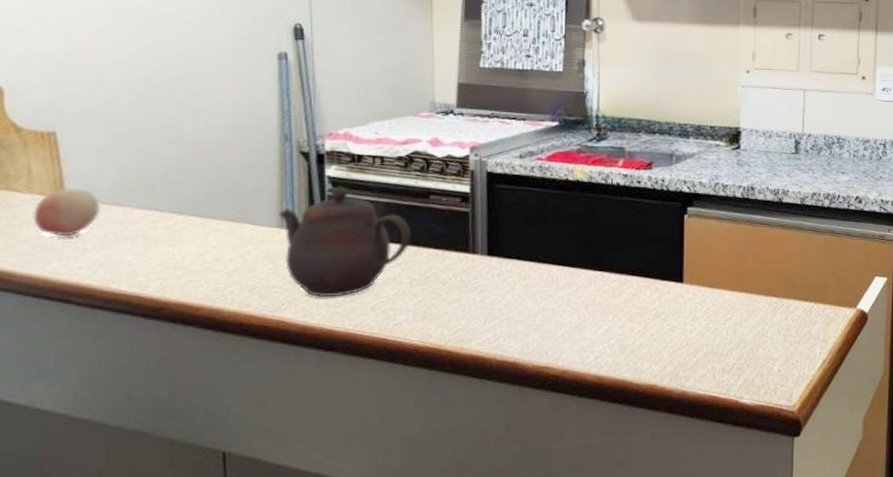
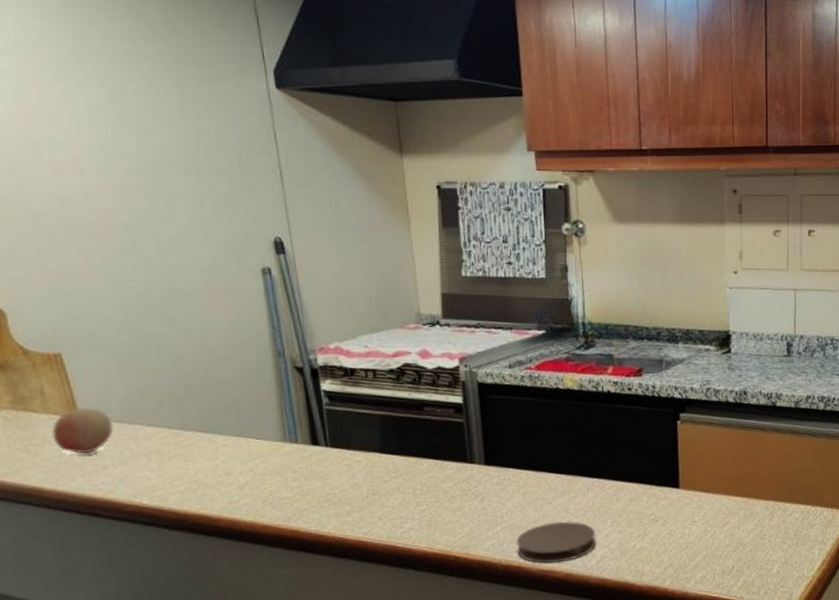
teapot: present [279,186,412,298] -> none [281,400,410,508]
coaster: none [513,315,595,359] -> present [516,522,595,564]

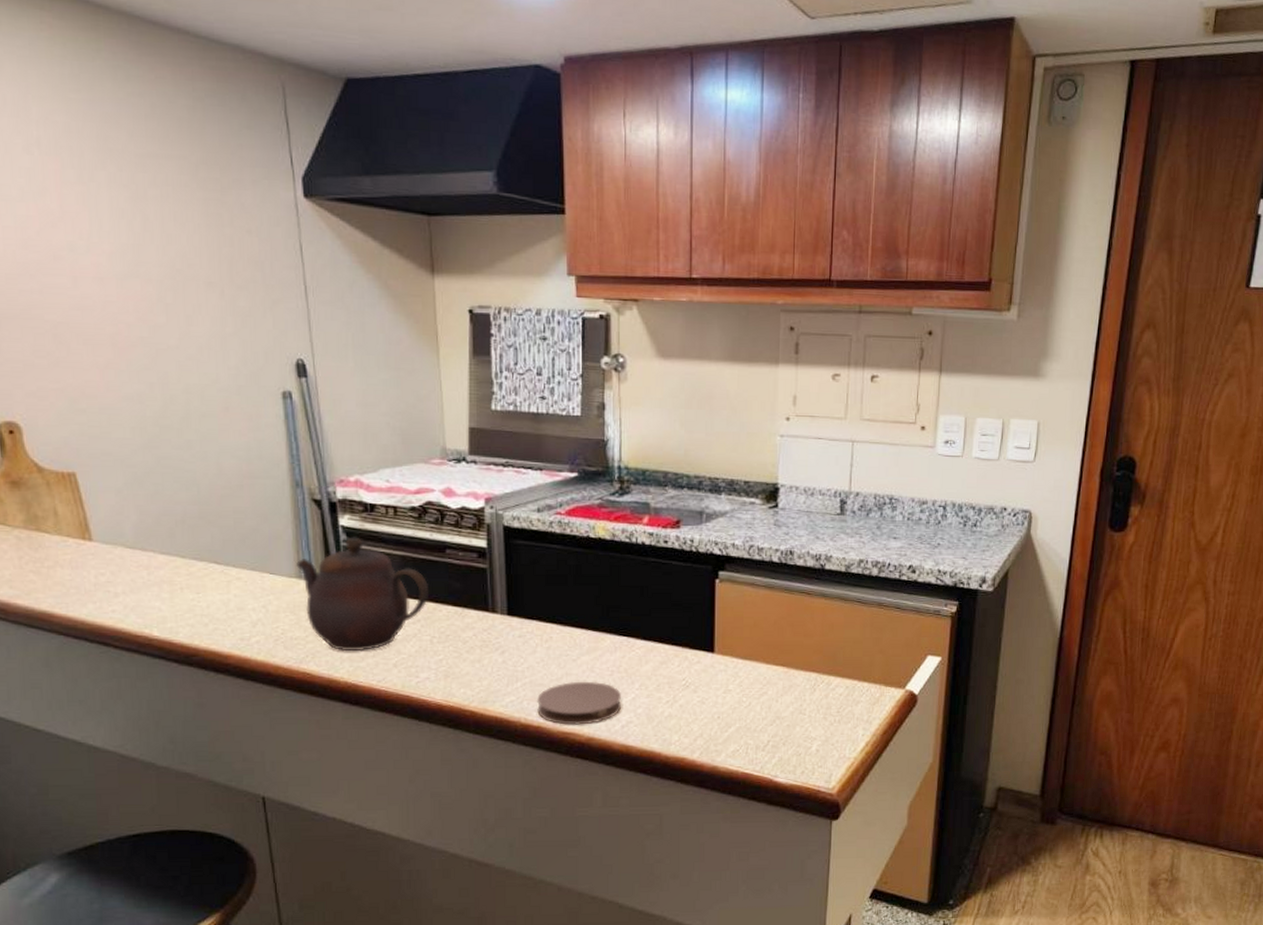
fruit: present [52,408,113,454] -> none [64,532,125,580]
teapot: none [281,400,410,508] -> present [296,537,430,652]

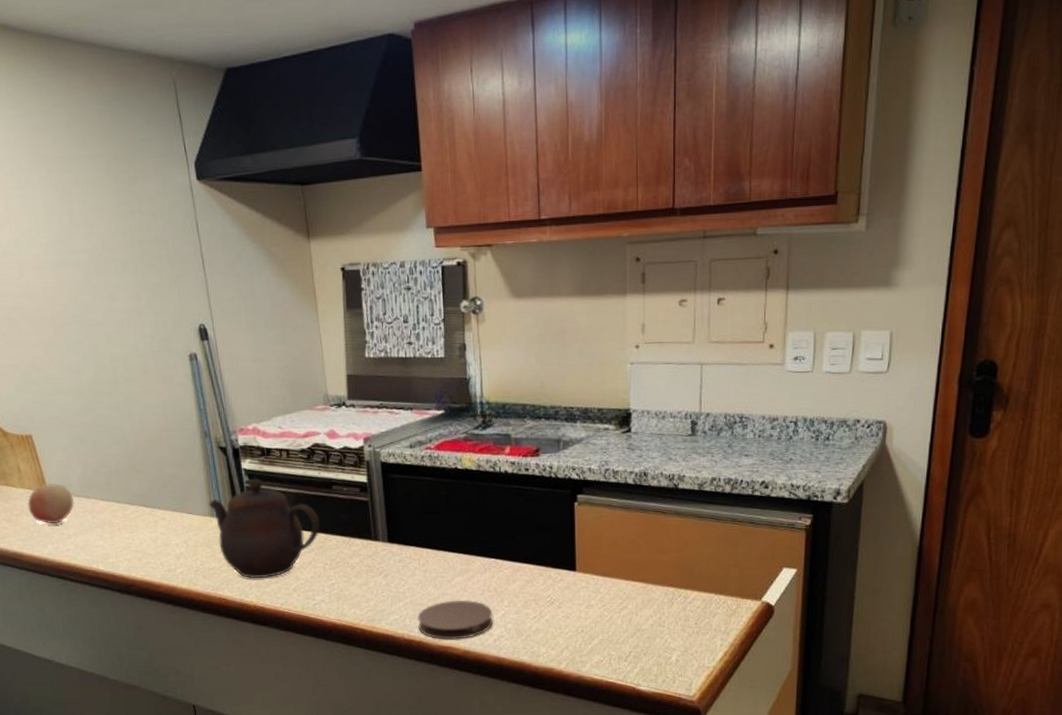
fruit: none [64,532,125,580] -> present [27,483,74,524]

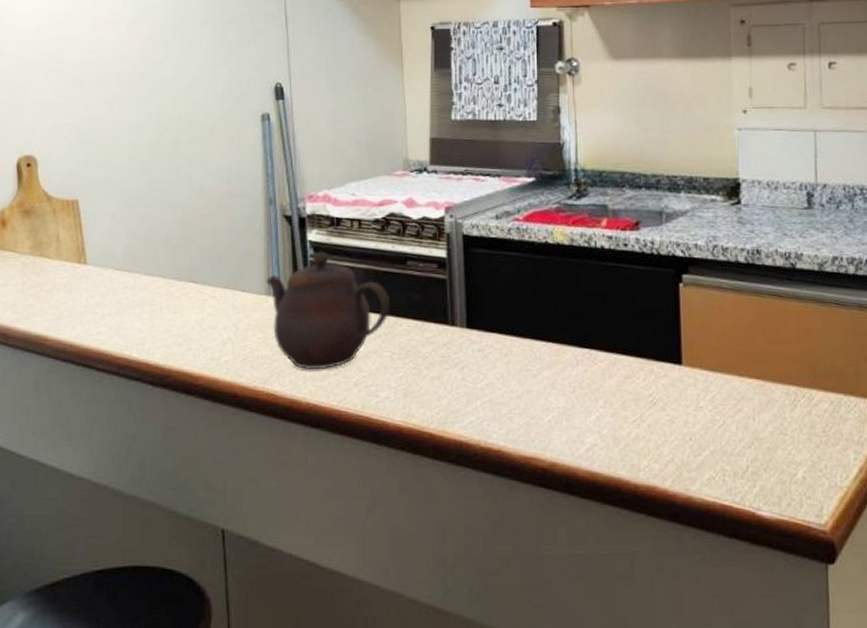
fruit: present [27,483,74,524] -> none [61,255,114,302]
coaster: present [418,600,492,640] -> none [497,399,585,449]

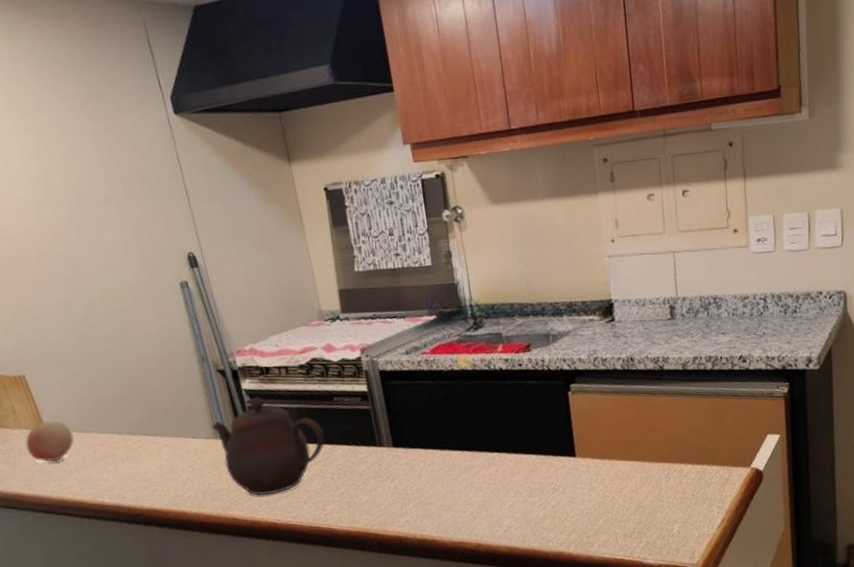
fruit: none [61,255,114,302] -> present [25,420,74,463]

